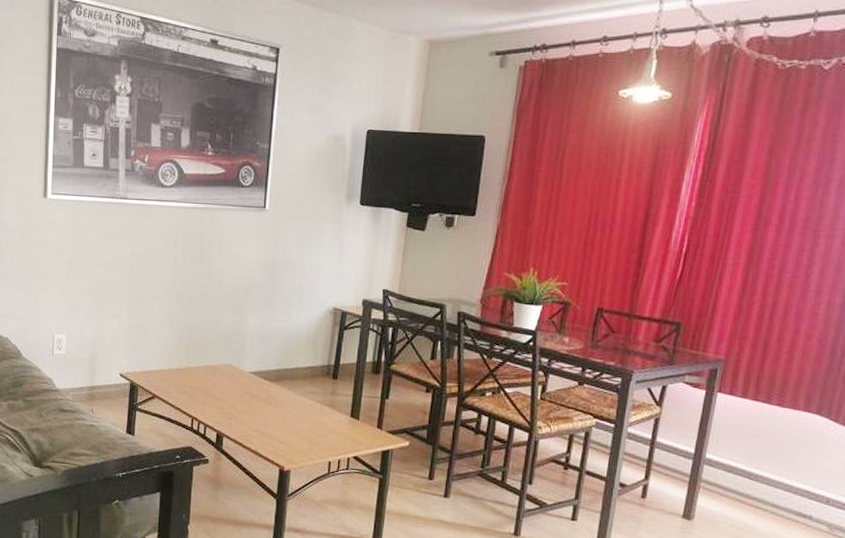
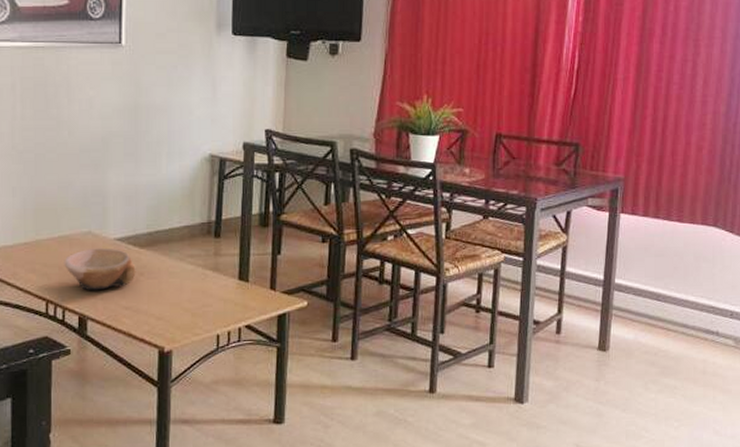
bowl: none [207,379,265,414] -> present [64,249,136,291]

